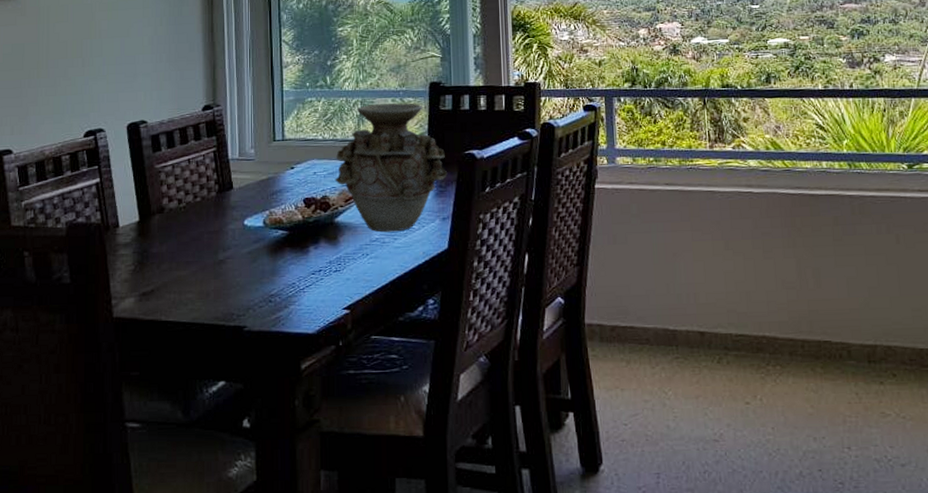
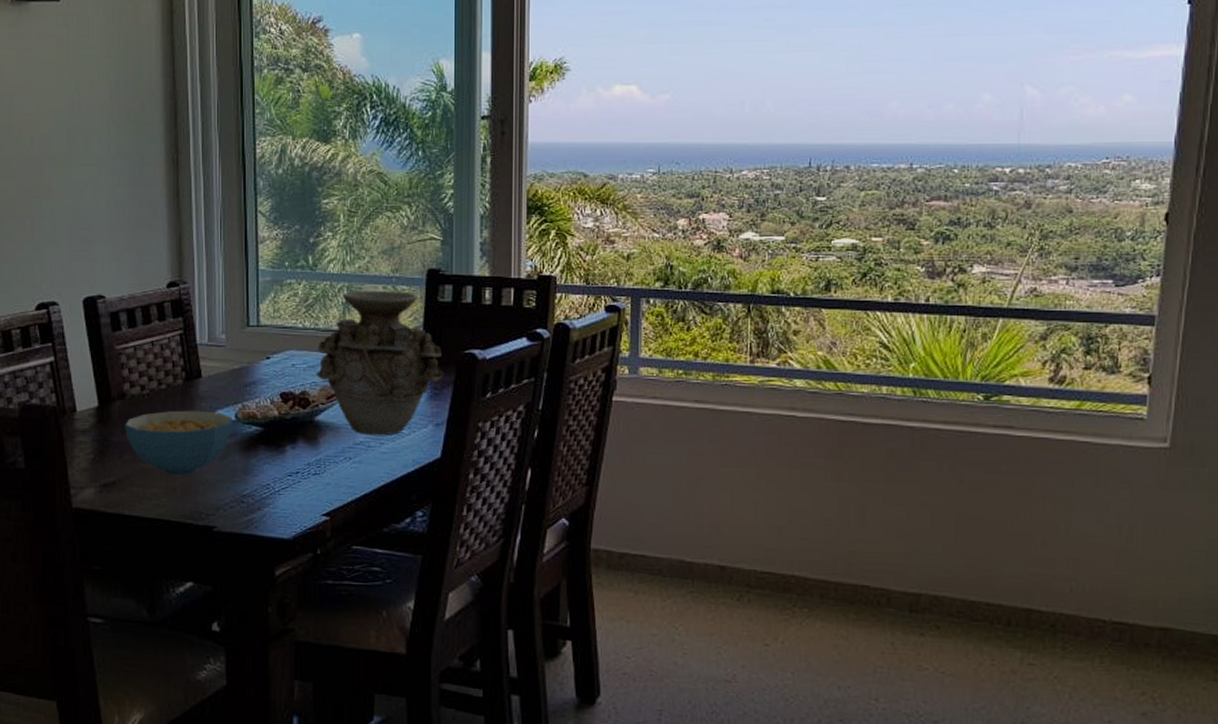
cereal bowl: none [163,219,261,281] -> present [125,410,232,476]

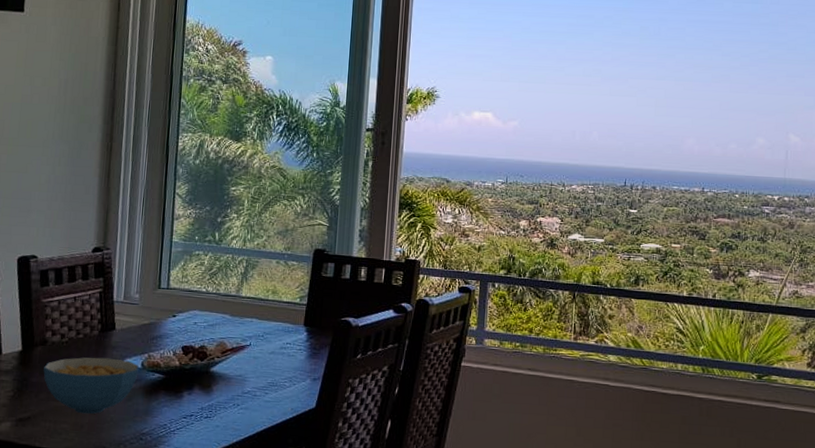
vase: present [315,291,444,436] -> none [213,264,323,387]

